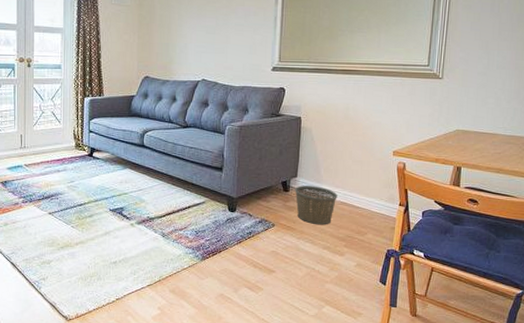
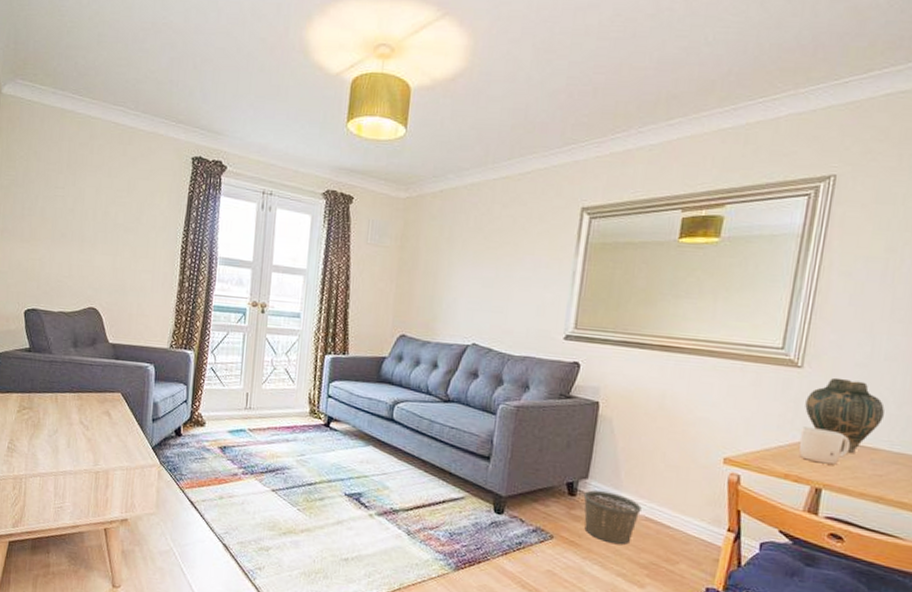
mug: none [444,122,479,149] -> present [798,426,851,465]
vase: none [446,84,499,138] -> present [805,377,885,453]

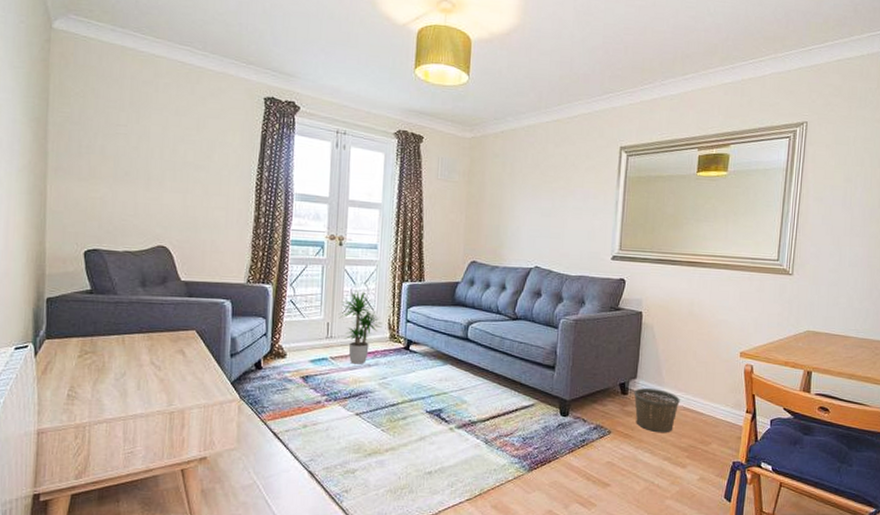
potted plant: none [259,360,303,439] -> present [339,290,383,364]
mug: present [798,426,851,465] -> none [793,322,830,351]
vase: present [805,377,885,453] -> none [796,281,851,341]

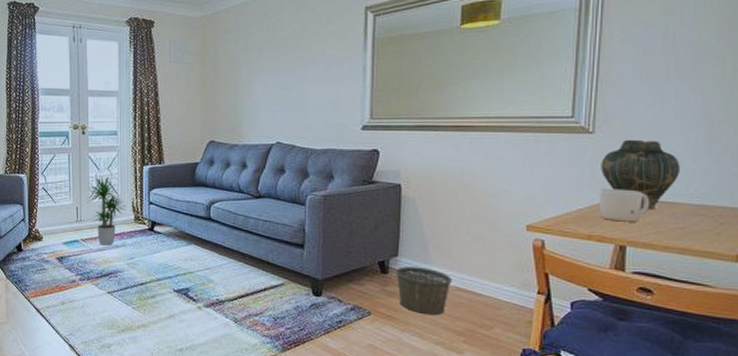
mug: none [793,322,830,351] -> present [598,189,650,222]
vase: none [796,281,851,341] -> present [601,139,680,209]

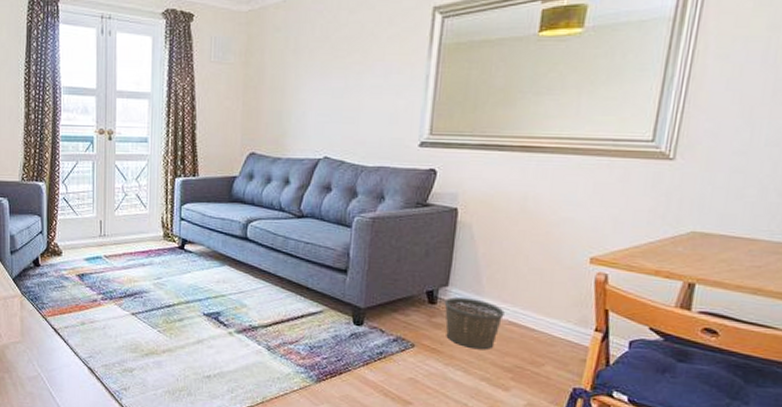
potted plant: present [87,175,127,246] -> none [111,186,156,264]
mug: present [598,189,650,222] -> none [670,221,727,258]
vase: present [601,139,680,209] -> none [677,168,764,245]

